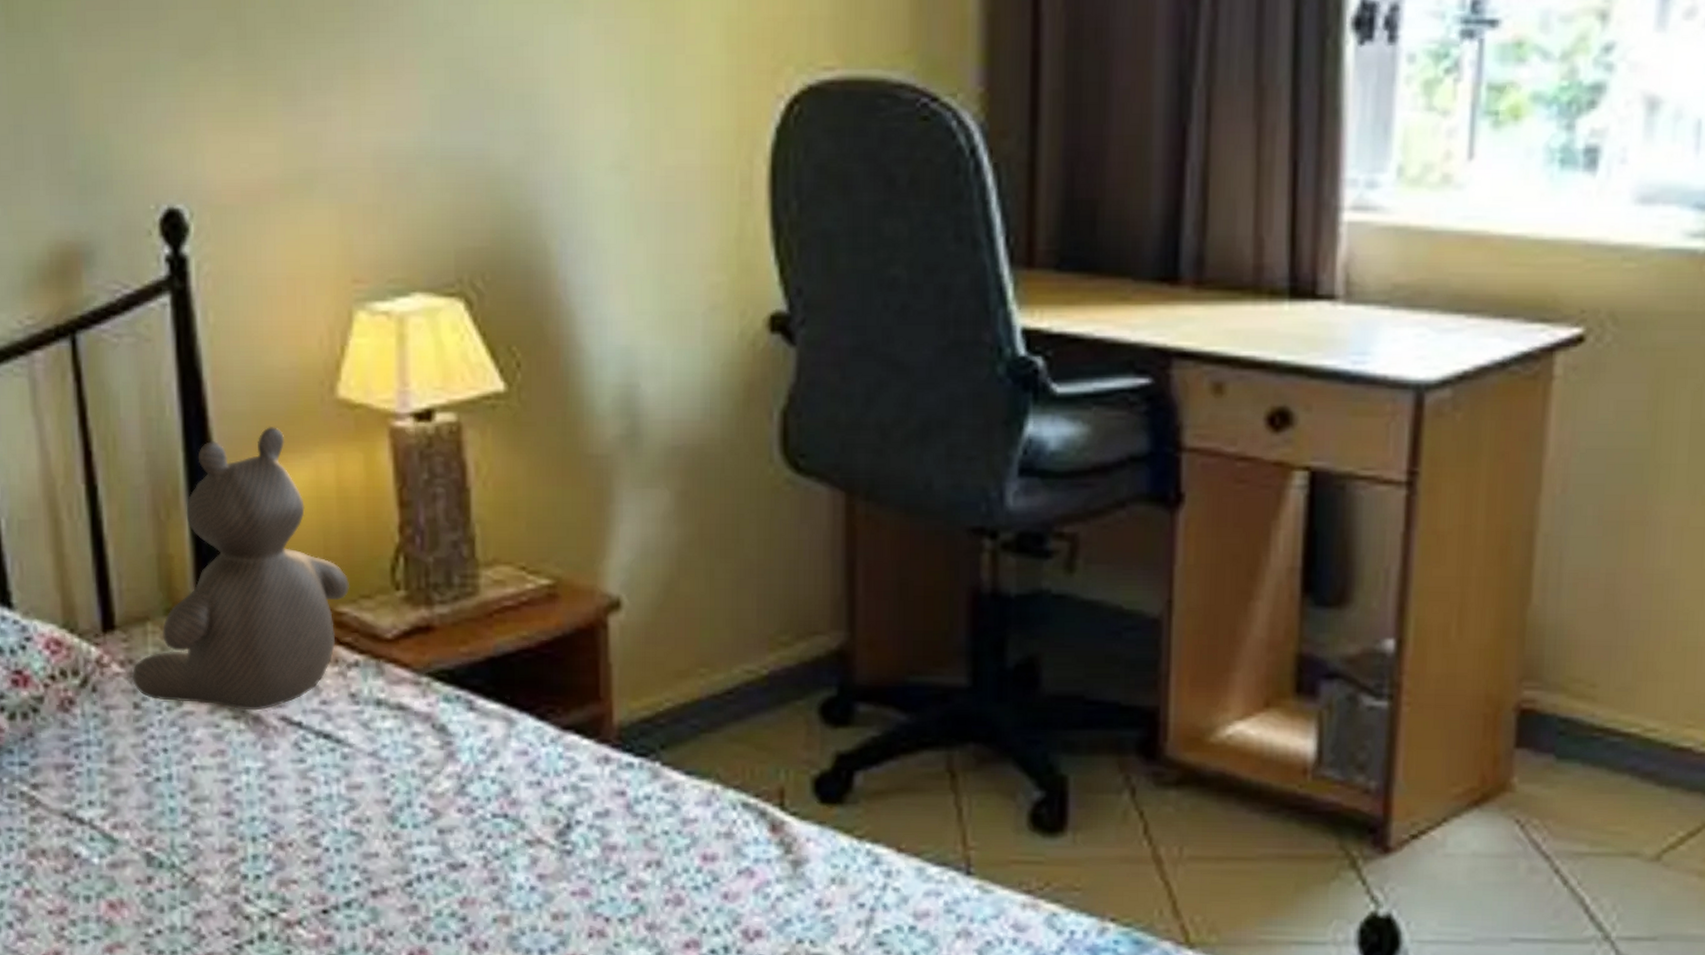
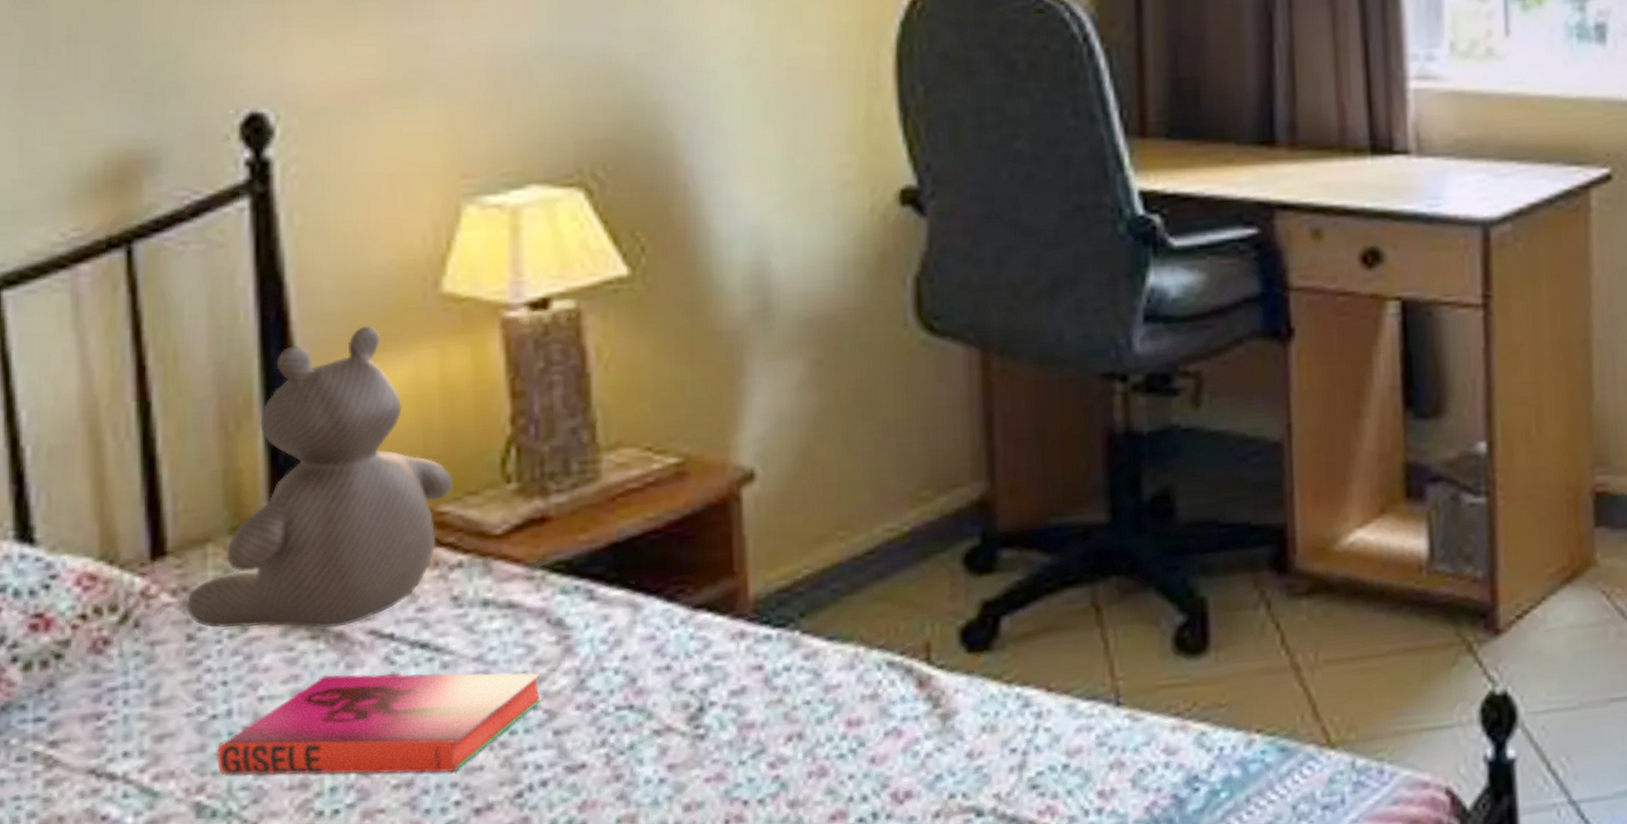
hardback book: none [161,753,429,856] -> present [217,672,543,776]

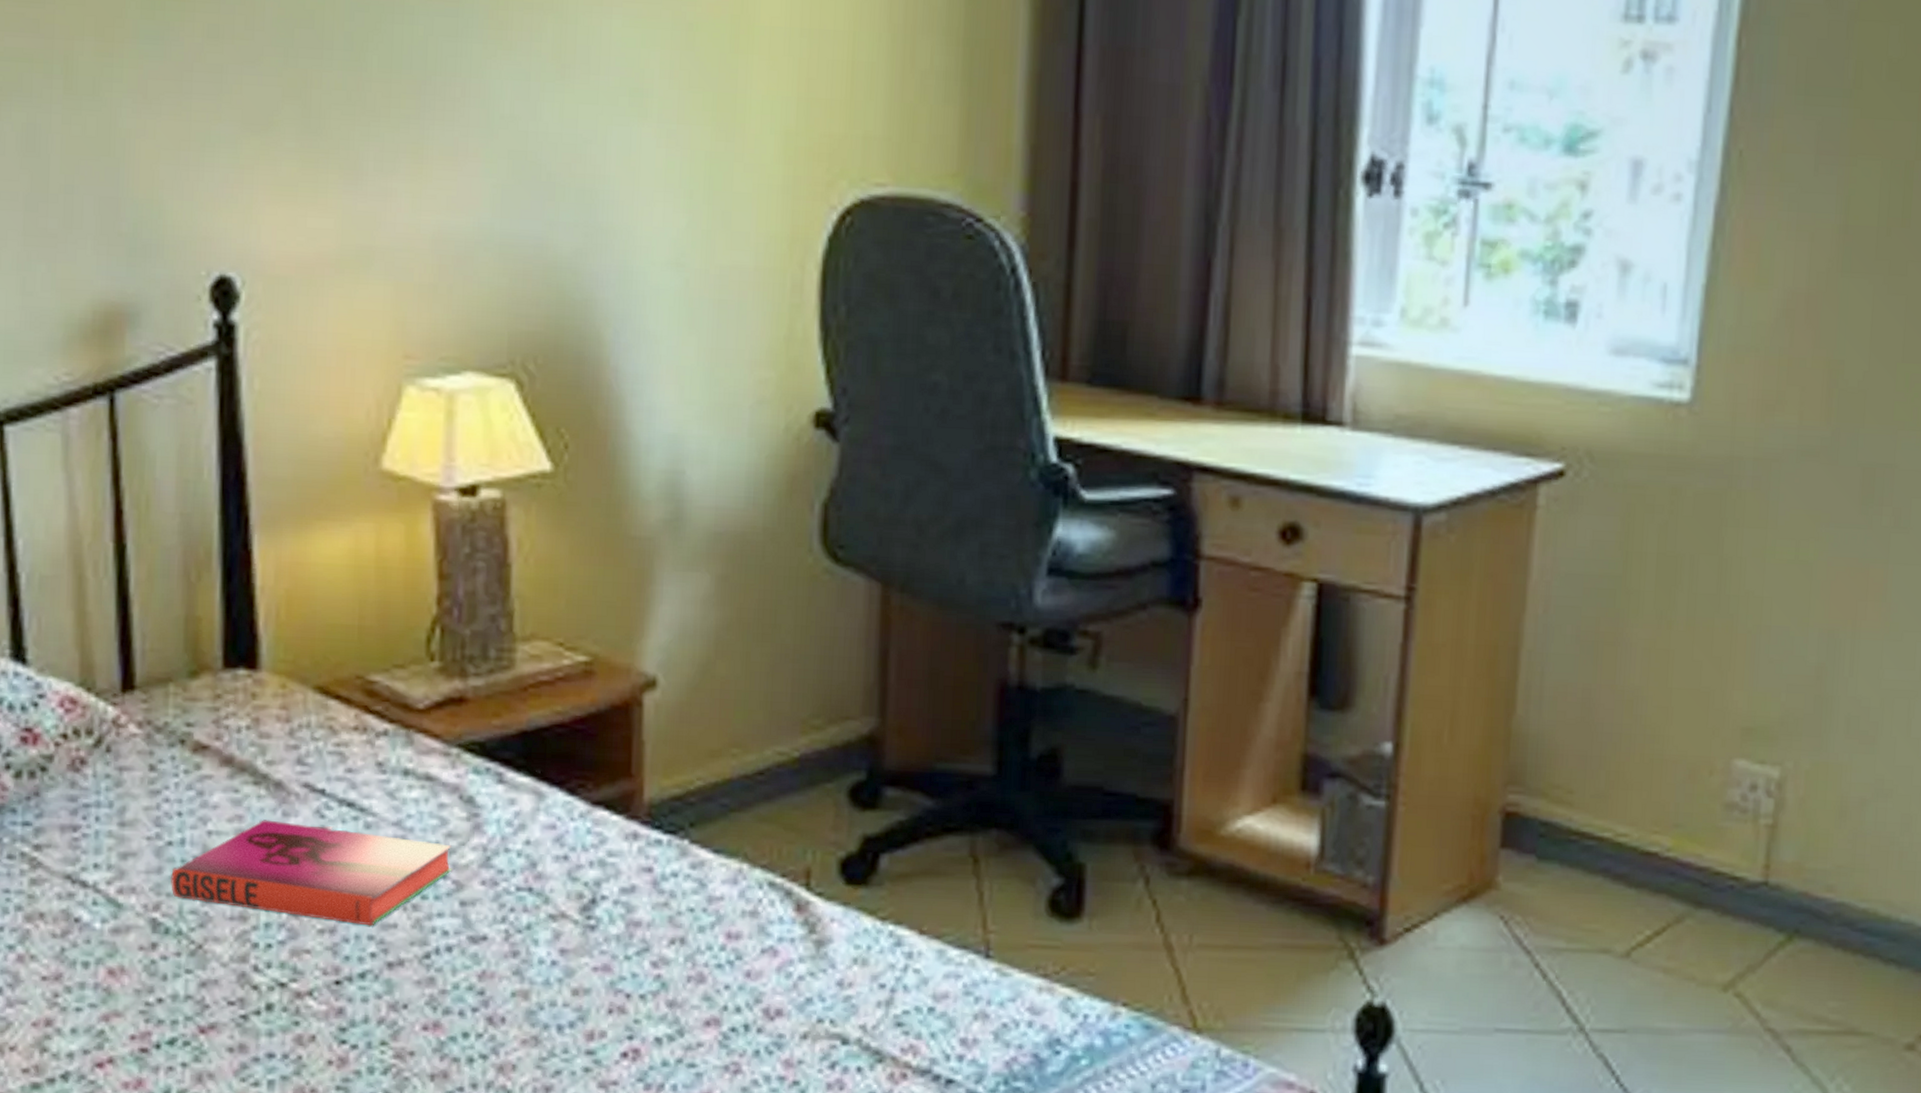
teddy bear: present [185,326,454,628] -> none [149,494,384,777]

